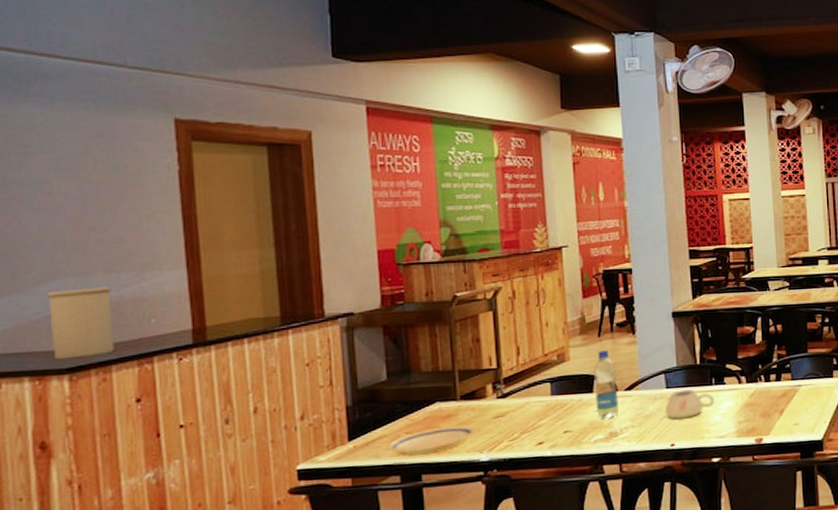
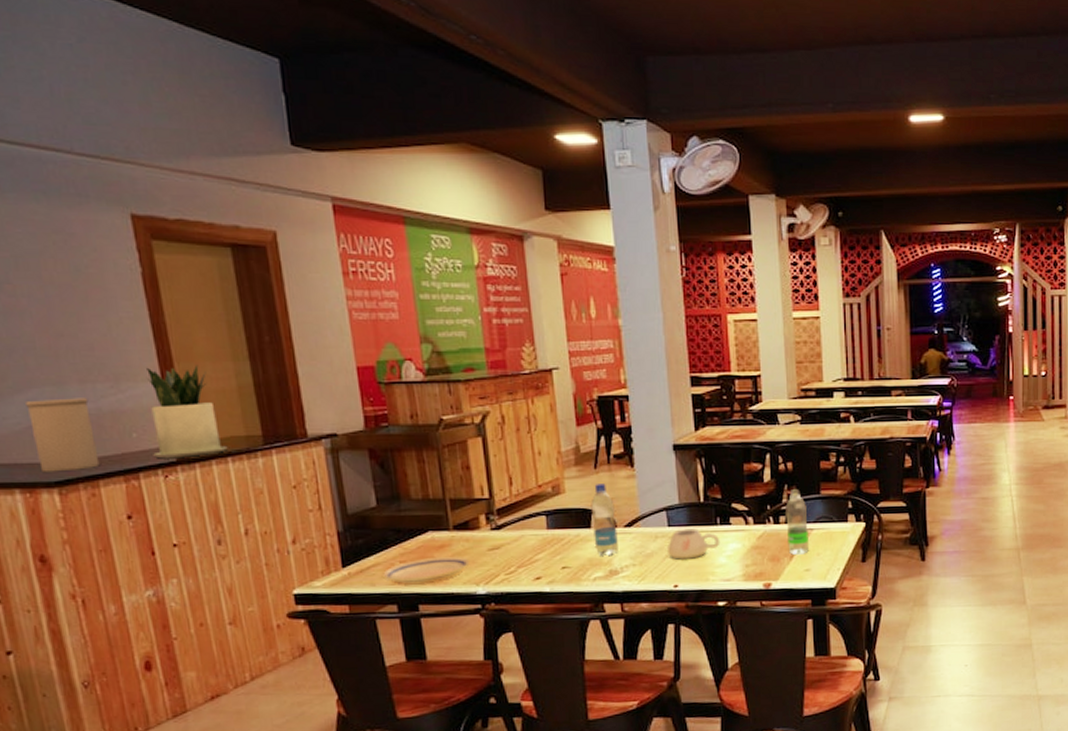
planter: none [170,253,245,343] -> present [146,365,228,459]
bottle: none [776,349,798,411] -> present [785,489,810,556]

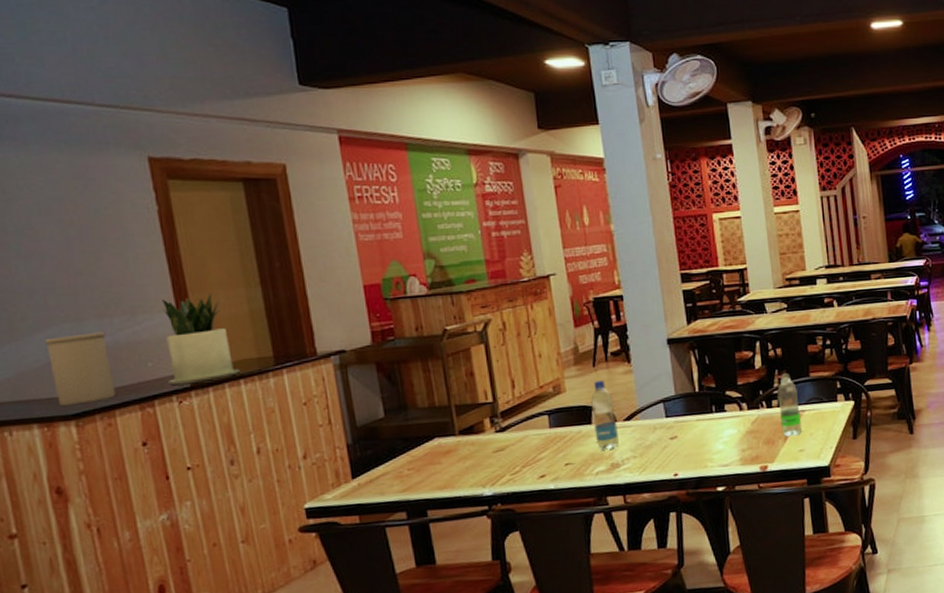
plate: present [383,556,470,585] -> none [392,460,476,491]
cup: present [666,528,721,561] -> none [665,417,717,450]

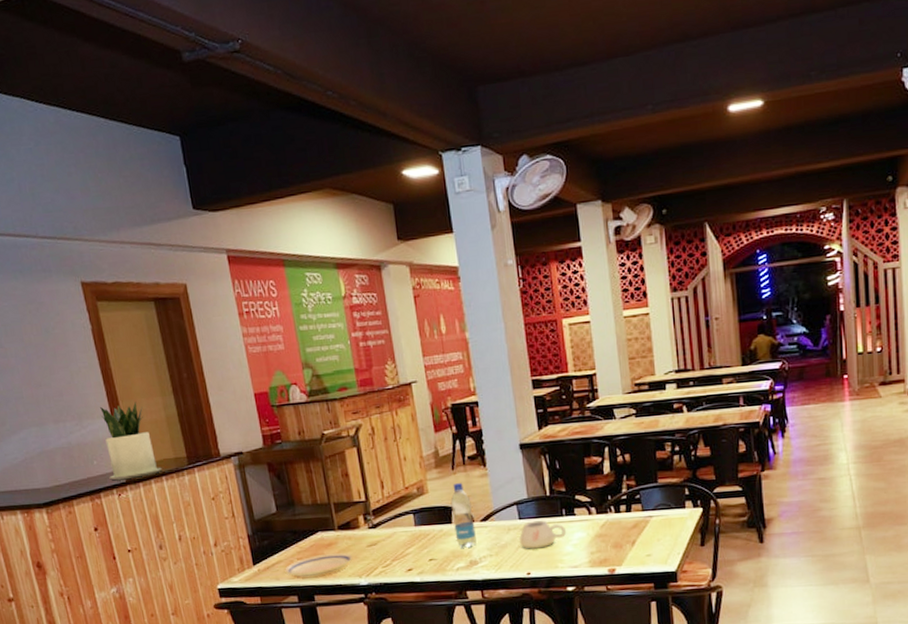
canister: present [45,332,116,406] -> none [19,434,73,496]
plate: none [392,460,476,491] -> present [285,552,353,578]
cup: none [665,417,717,450] -> present [518,520,567,550]
bottle: present [777,373,803,438] -> none [625,479,650,542]

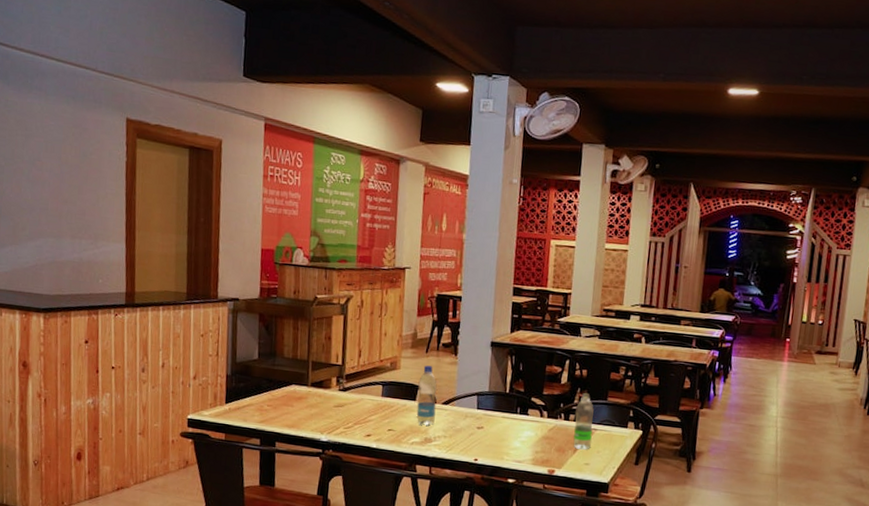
planter: present [100,402,162,481] -> none [110,231,161,304]
plate: present [285,552,353,578] -> none [254,405,319,426]
cup: present [518,520,567,550] -> none [473,412,518,440]
bottle: none [625,479,650,542] -> present [573,393,595,451]

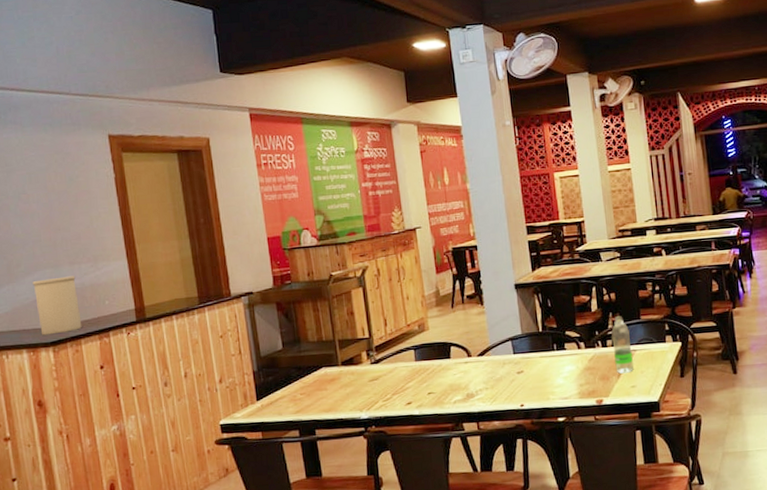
canister: none [34,247,75,303] -> present [33,276,82,335]
bottle: present [416,365,437,426] -> none [449,320,473,382]

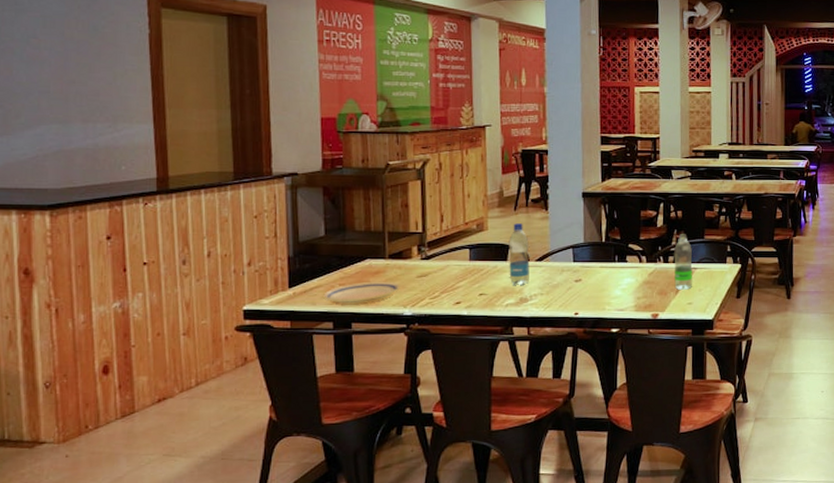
canister: present [33,276,82,335] -> none [33,134,90,197]
plate: none [287,387,355,413] -> present [323,281,400,305]
bottle: none [449,320,473,382] -> present [508,223,530,285]

